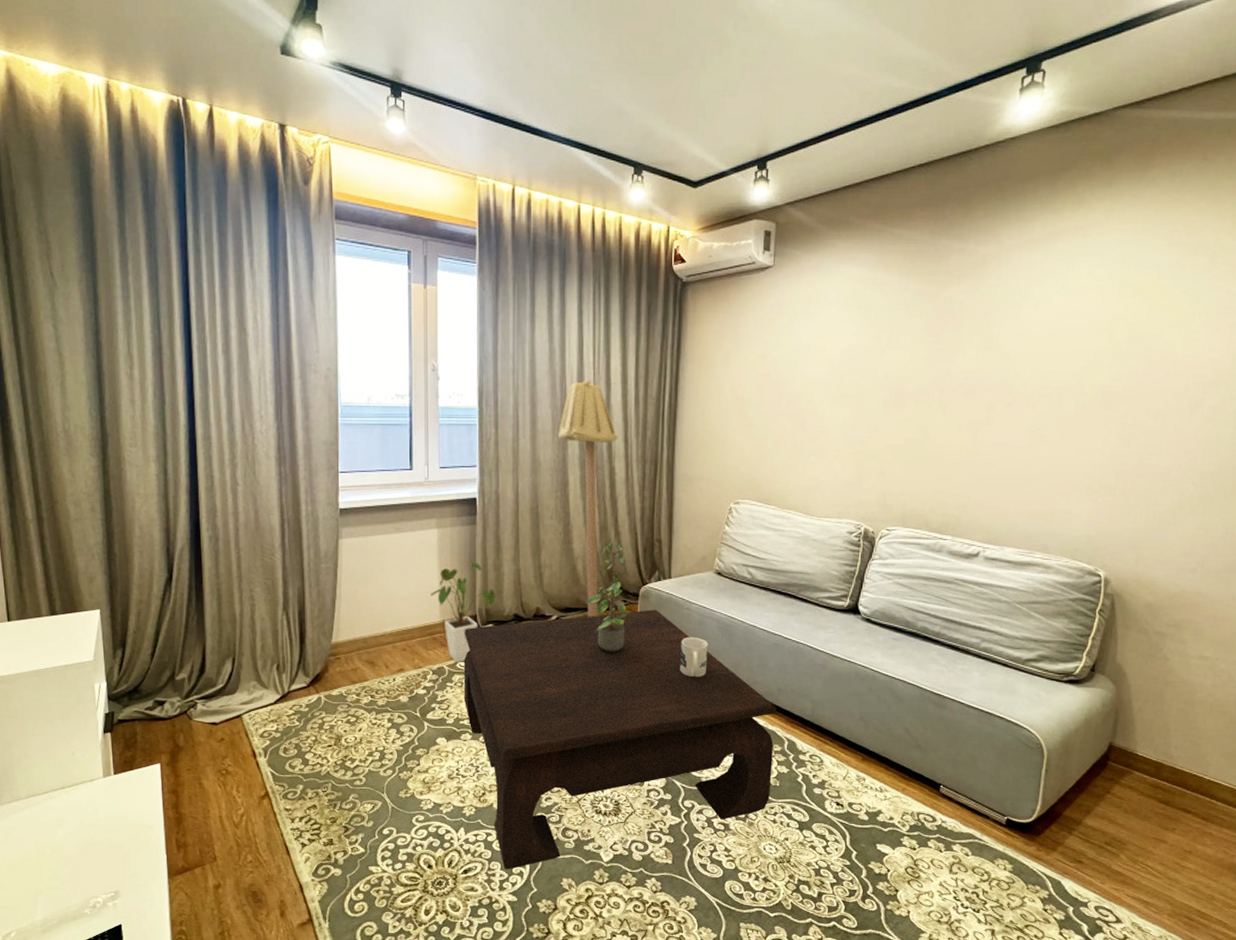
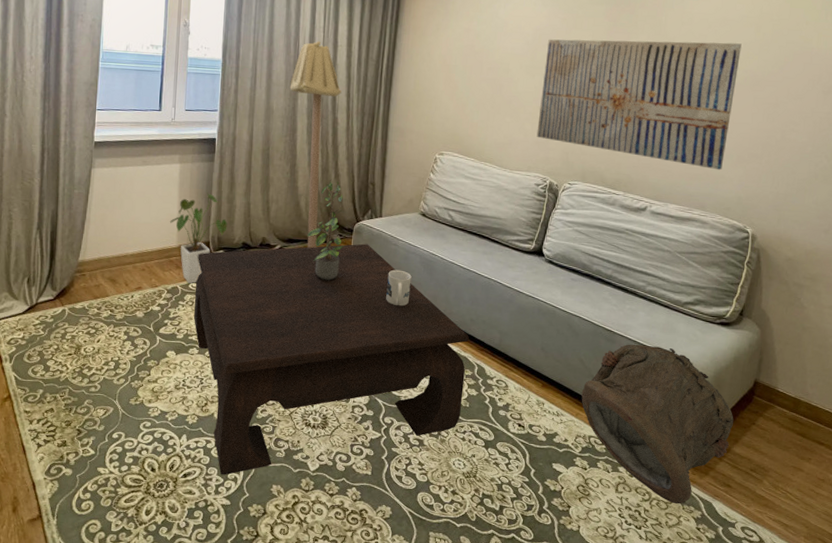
wall art: none [847,354,1091,506] -> present [536,39,742,171]
bag: none [907,709,1085,884] -> present [581,344,734,504]

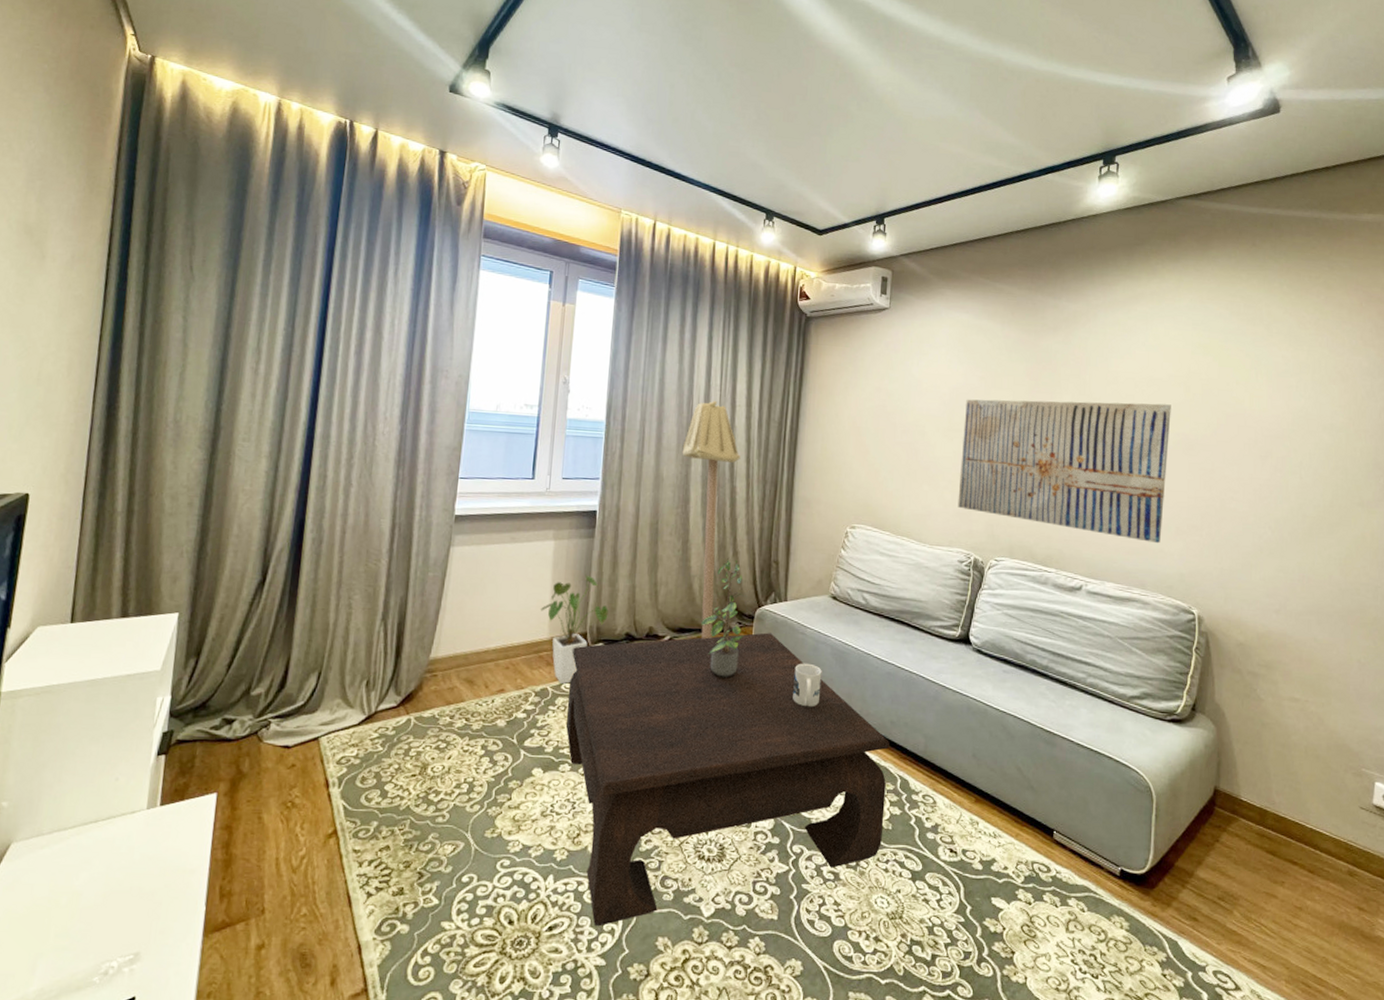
bag: present [581,344,734,504] -> none [1021,747,1194,945]

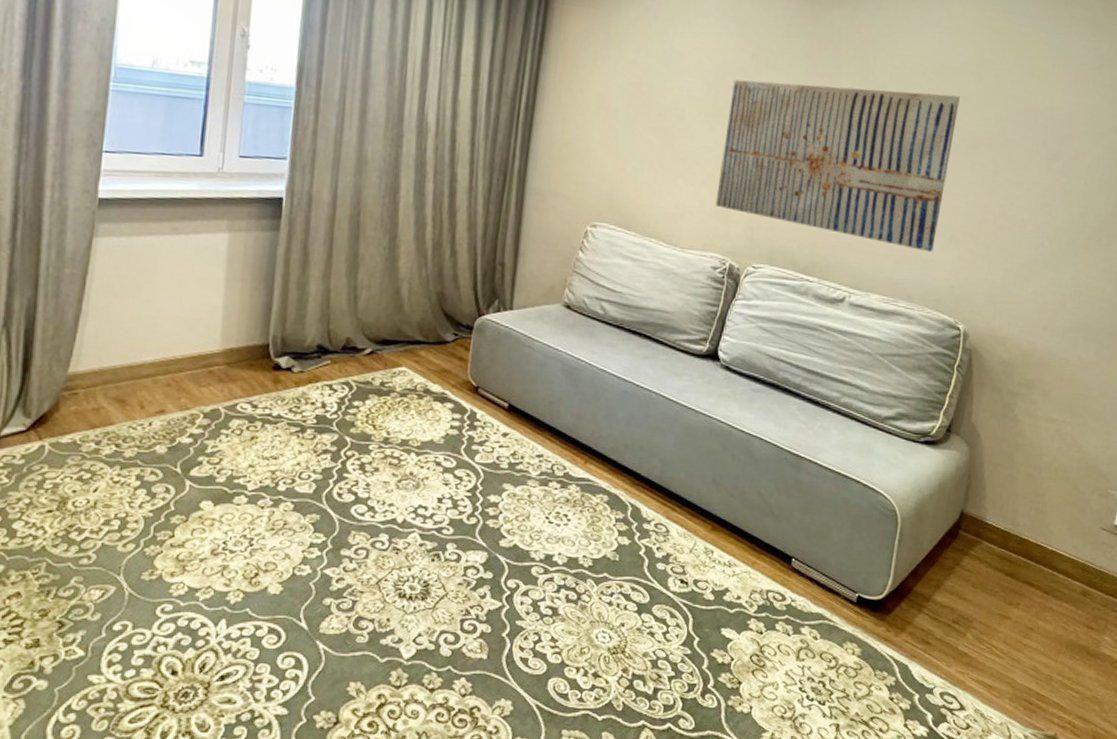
house plant: present [541,574,609,684] -> none [211,275,296,403]
coffee table: present [565,632,889,927] -> none [241,345,622,674]
floor lamp: present [682,400,741,639] -> none [391,67,464,352]
potted plant: present [701,557,745,677] -> none [409,257,461,396]
mug: present [793,663,822,707] -> none [514,380,550,430]

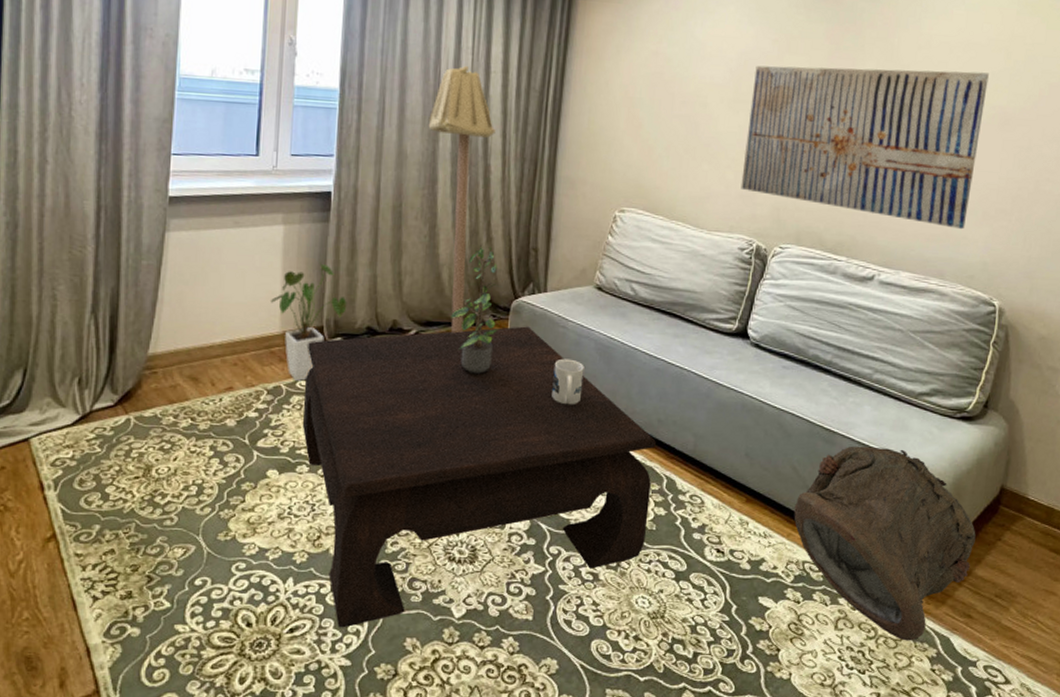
house plant: none [211,275,296,403] -> present [271,263,347,381]
coffee table: none [241,345,622,674] -> present [302,326,656,628]
floor lamp: none [391,67,464,352] -> present [428,65,496,333]
potted plant: none [409,257,461,396] -> present [451,244,500,374]
mug: none [514,380,550,430] -> present [552,358,584,405]
bag: none [759,471,936,670] -> present [793,446,976,641]

